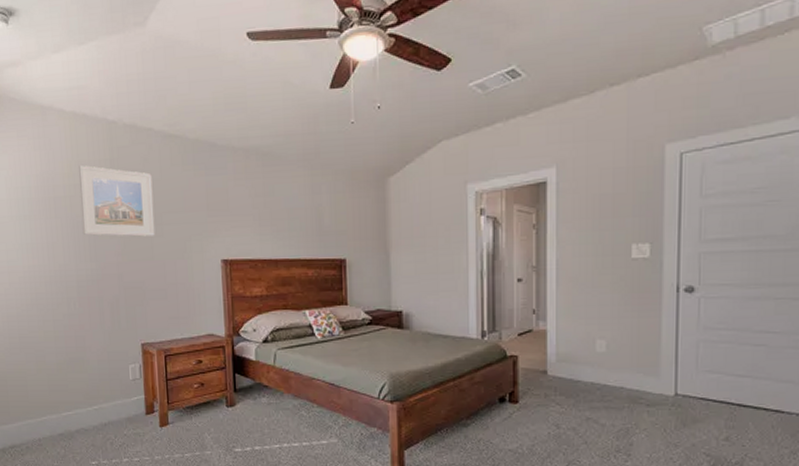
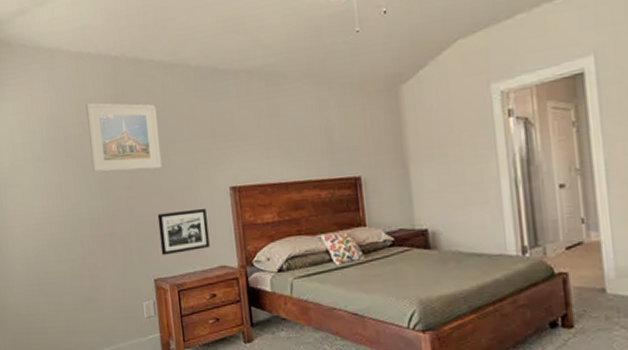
picture frame: none [147,278,199,321] -> present [157,208,210,256]

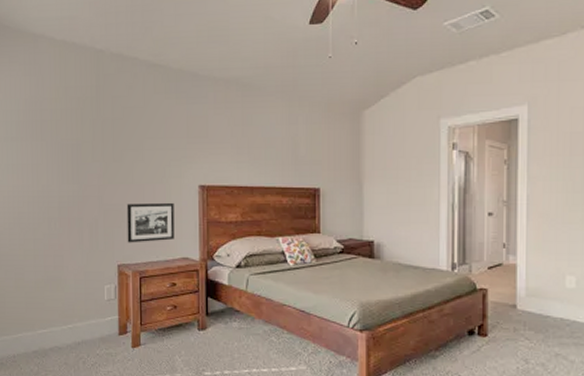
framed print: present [86,102,162,173] -> none [66,90,136,161]

